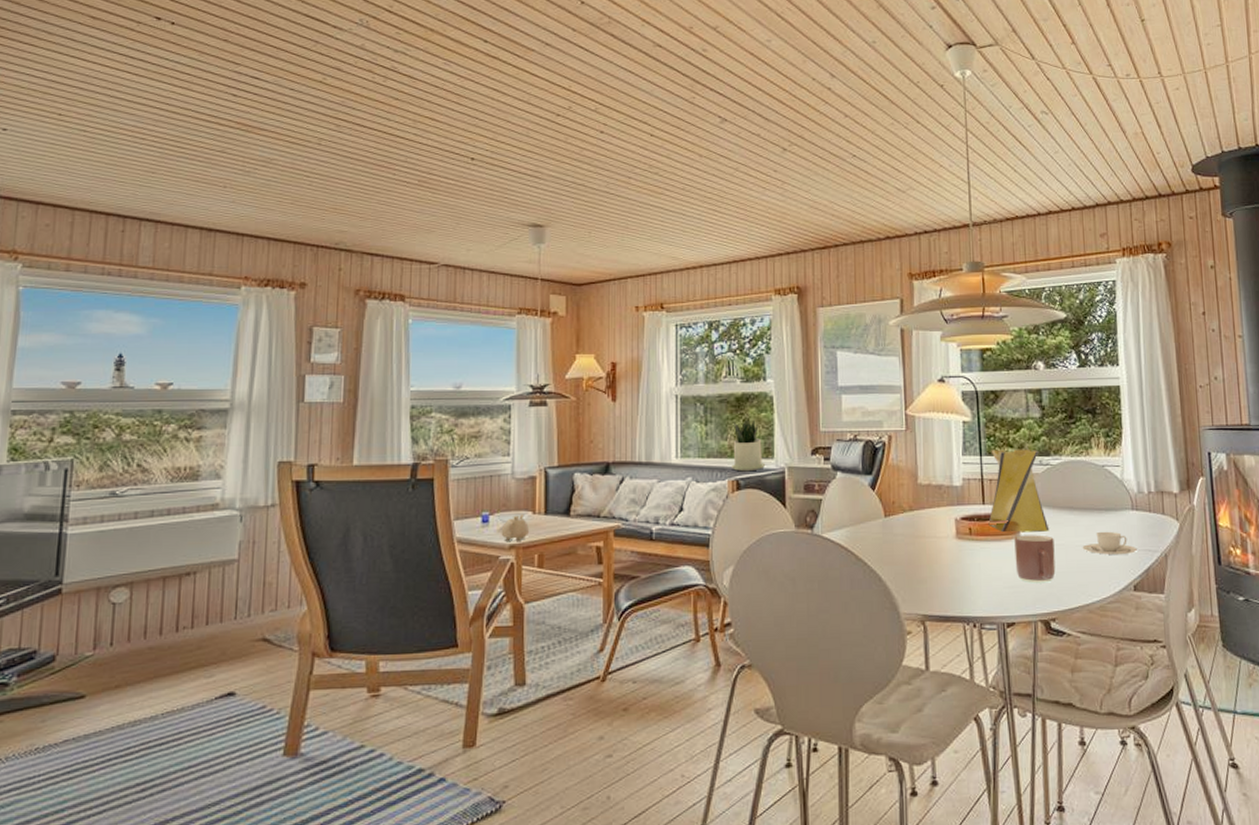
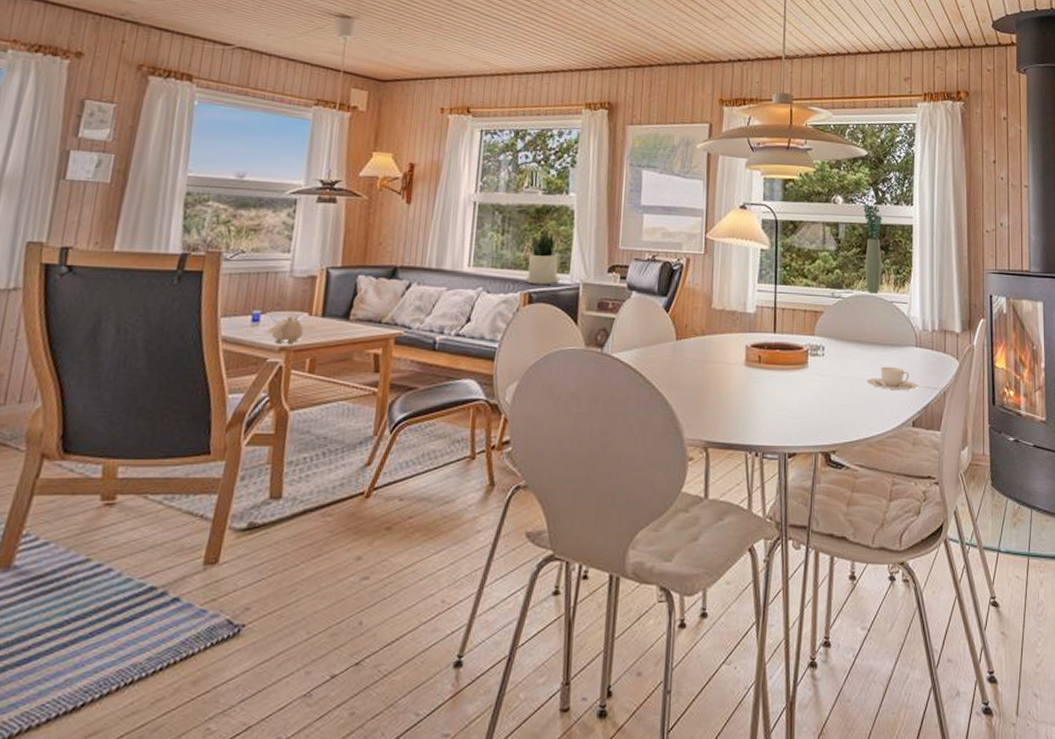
vase: present [988,449,1050,533] -> none [778,279,836,364]
mug: present [1014,534,1056,584] -> none [801,366,840,415]
vase: none [1065,364,1091,460] -> present [862,200,883,295]

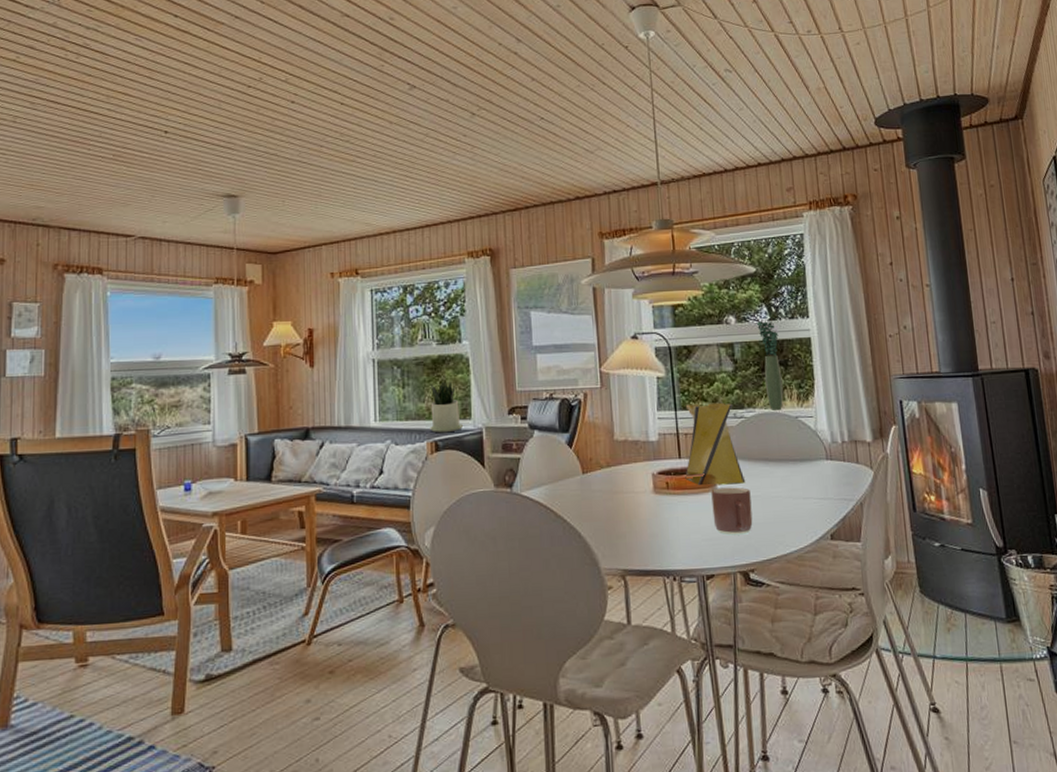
teapot: present [271,315,304,343] -> none [204,482,232,509]
vase: none [778,279,836,364] -> present [685,402,746,486]
mug: none [801,366,840,415] -> present [711,487,753,536]
teacup: present [866,366,918,390] -> none [778,481,833,505]

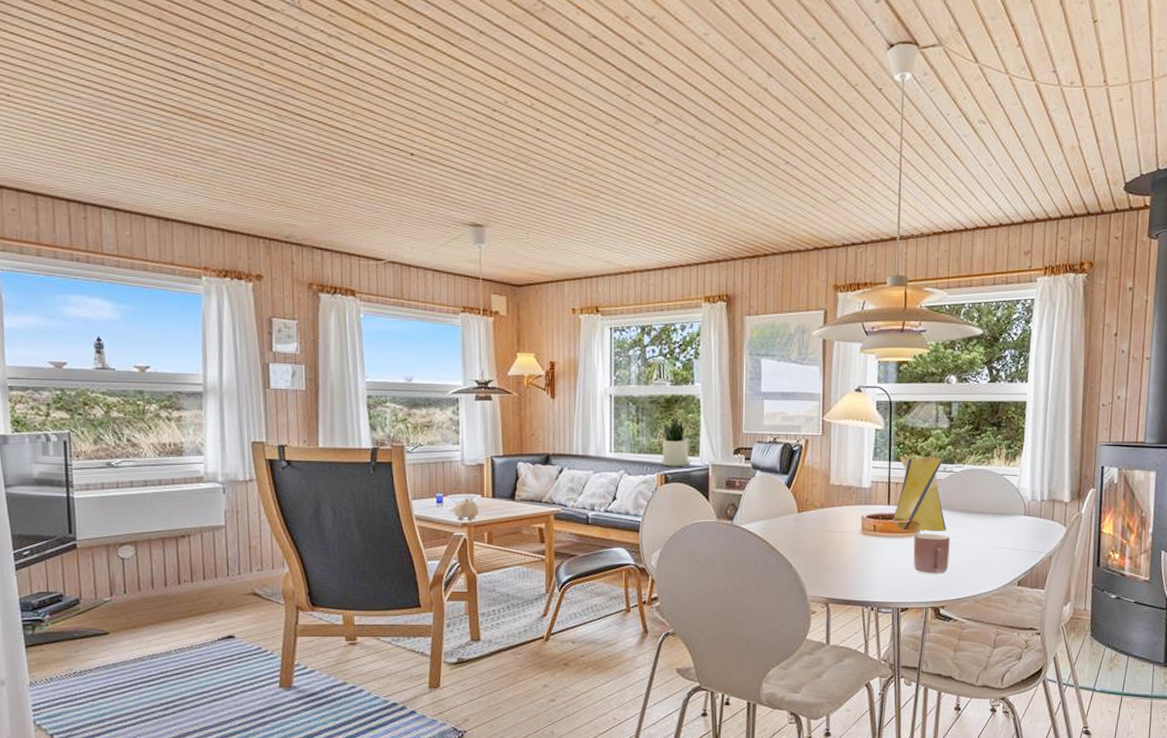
teapot: none [204,482,232,509] -> present [454,497,480,520]
vase: present [756,317,784,412] -> none [976,379,996,468]

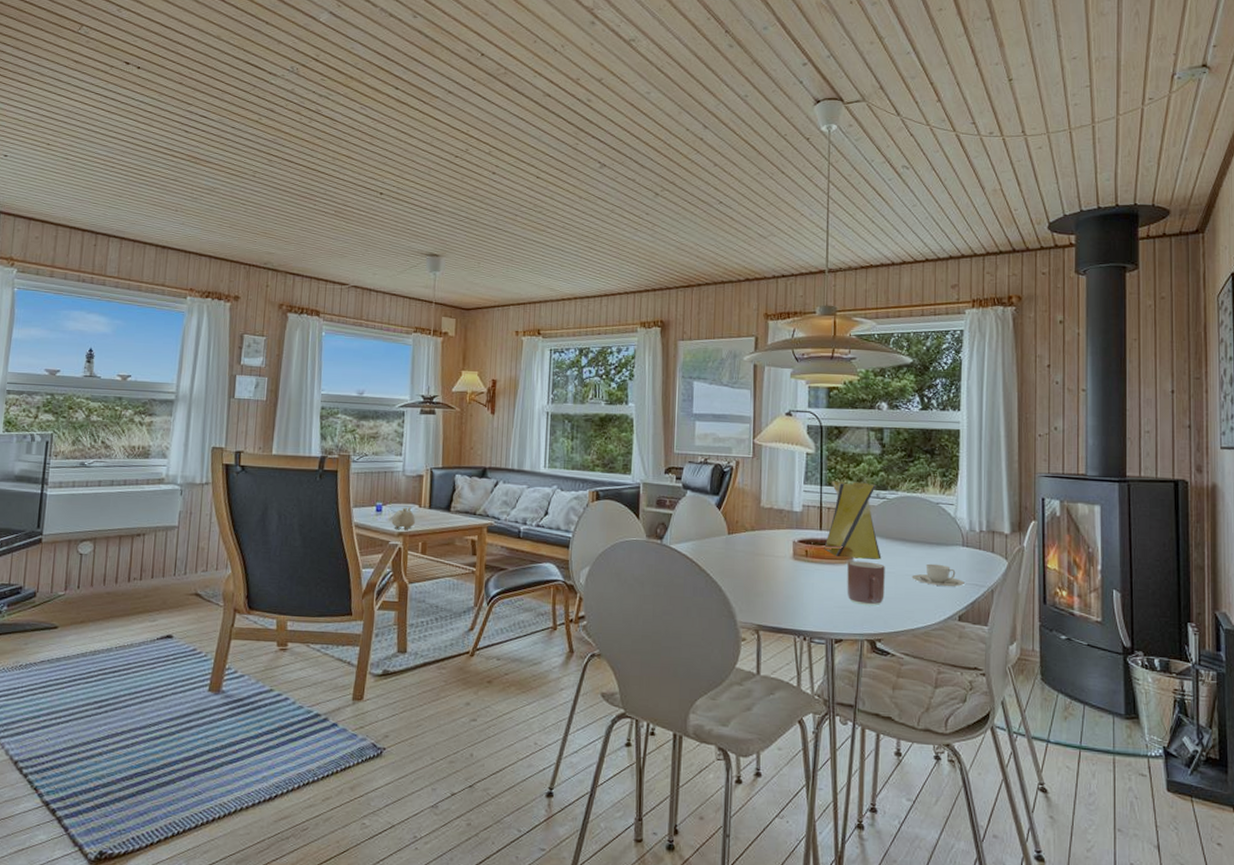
planter: present [660,419,691,467] -> none [593,438,622,485]
teacup: none [975,533,1025,554] -> present [911,563,964,587]

